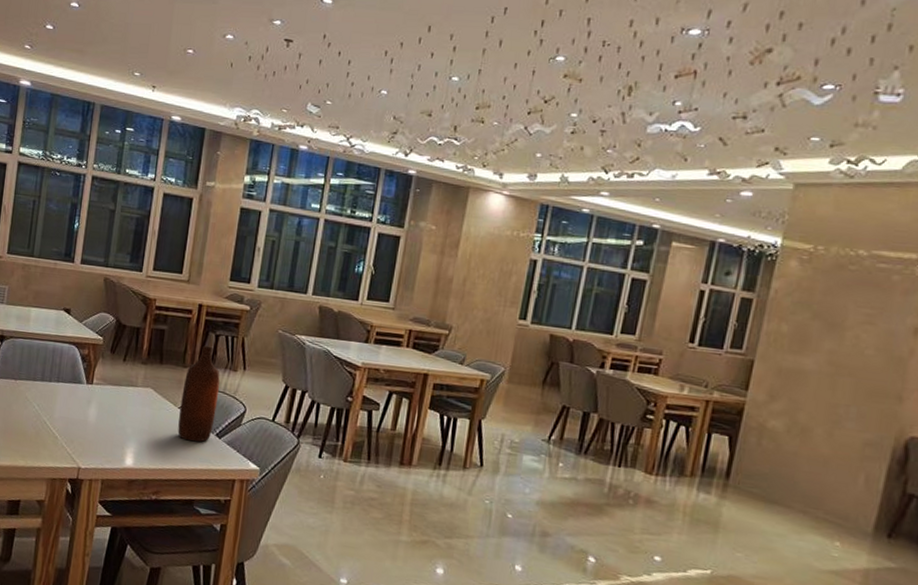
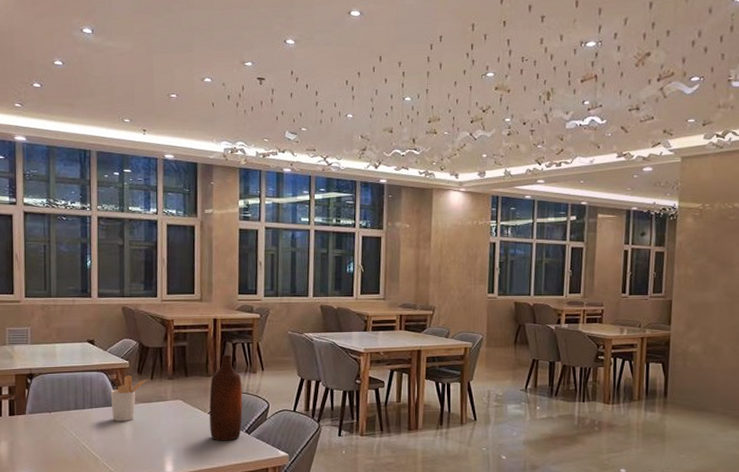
utensil holder: none [77,352,121,403] -> present [110,374,148,421]

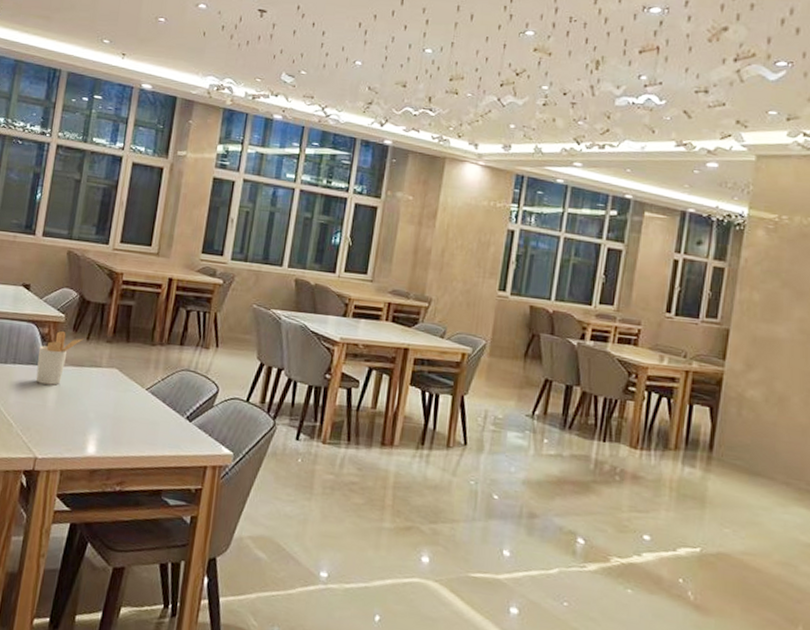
bottle: present [209,354,243,441] -> none [145,321,191,427]

